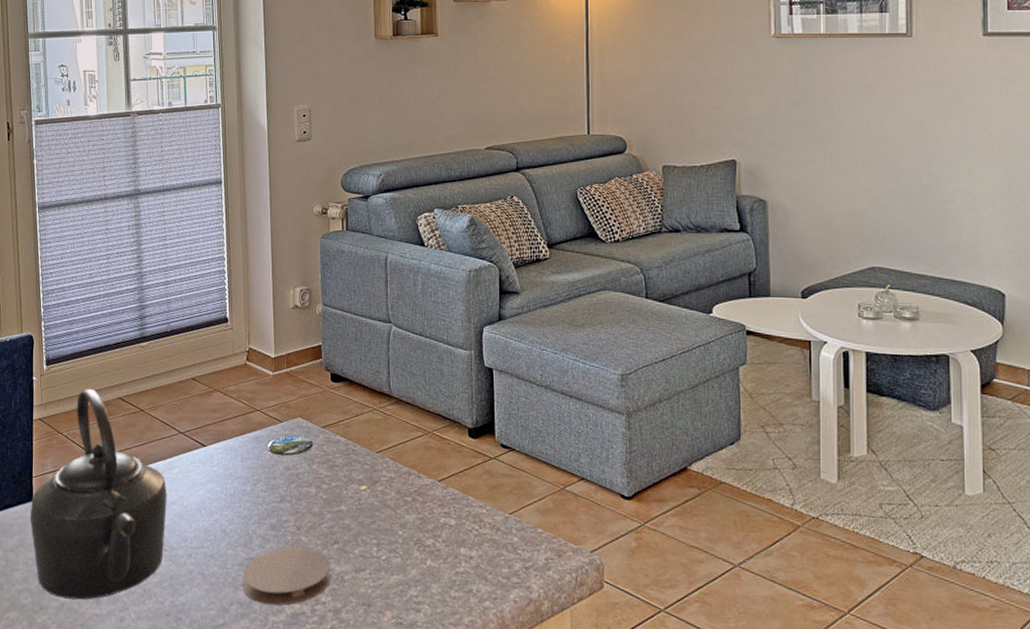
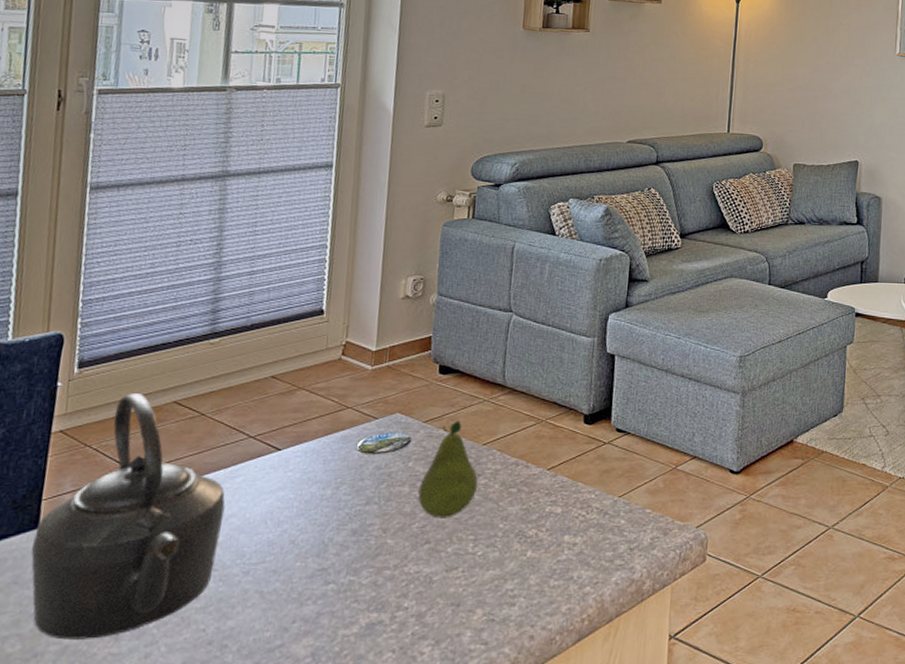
coaster: present [242,546,331,606] -> none [310,551,419,618]
fruit: none [324,427,376,521] -> present [418,420,478,519]

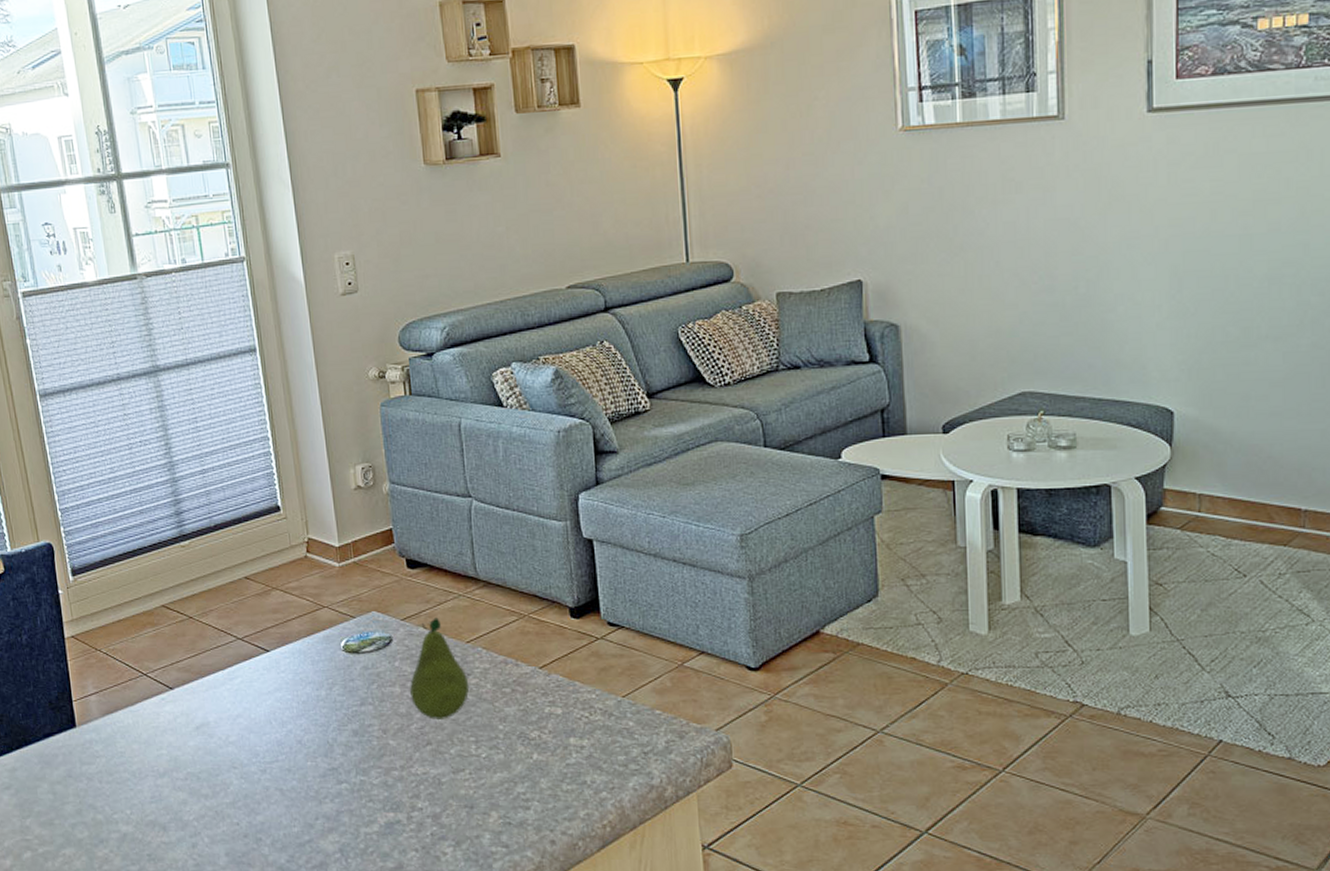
kettle: present [31,393,226,640] -> none [74,599,234,829]

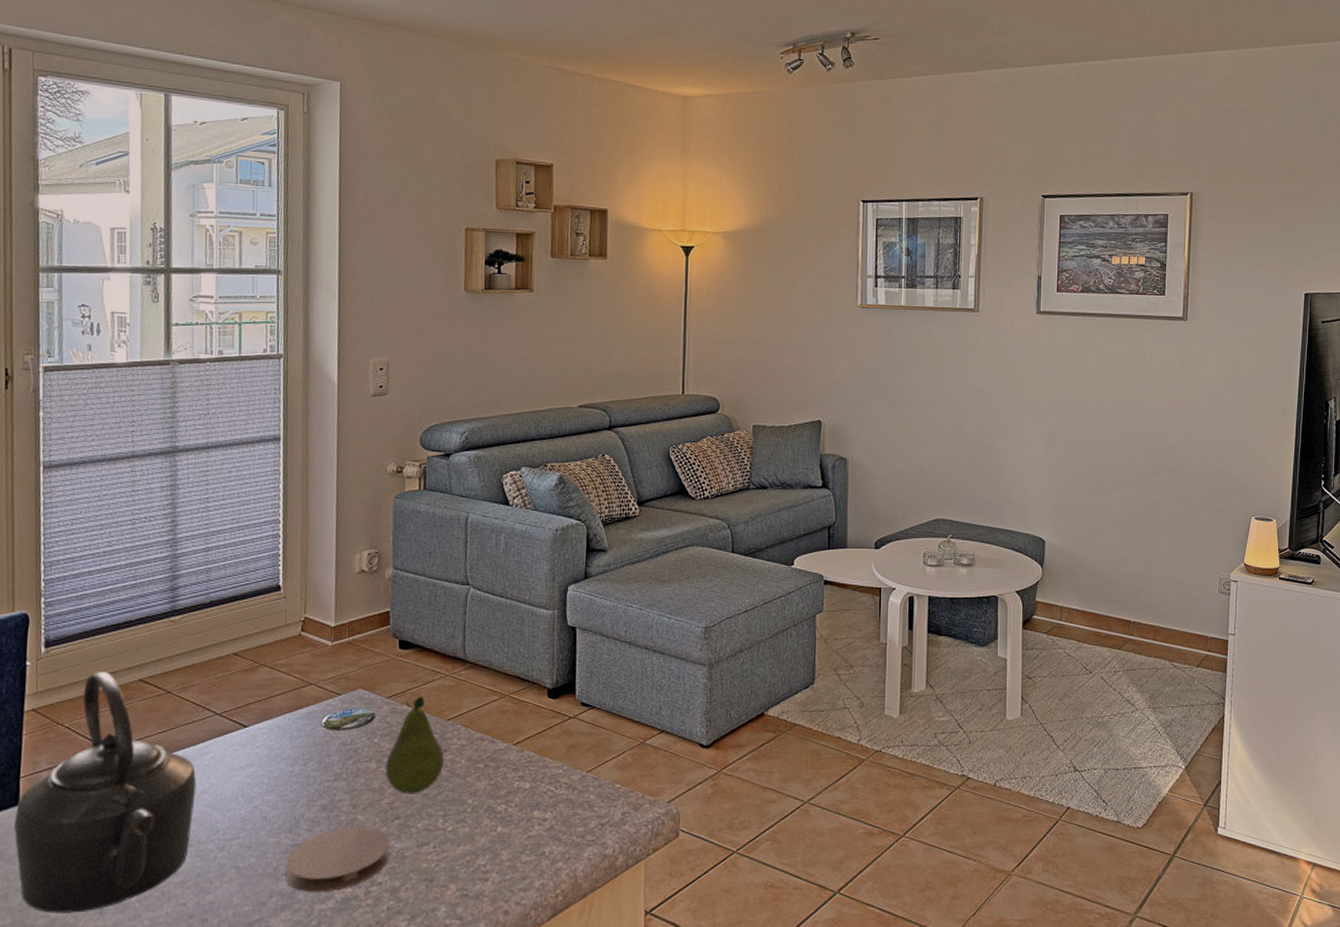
kettle: none [74,599,234,829] -> present [13,672,197,913]
coaster: none [325,752,426,816] -> present [285,826,390,893]

